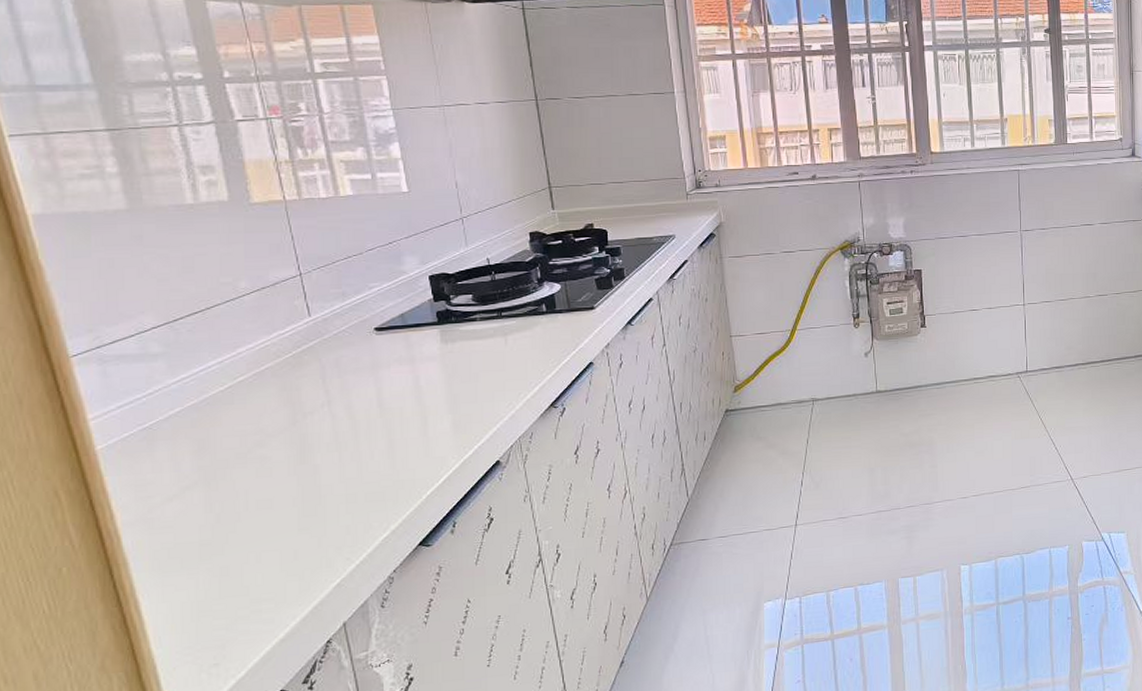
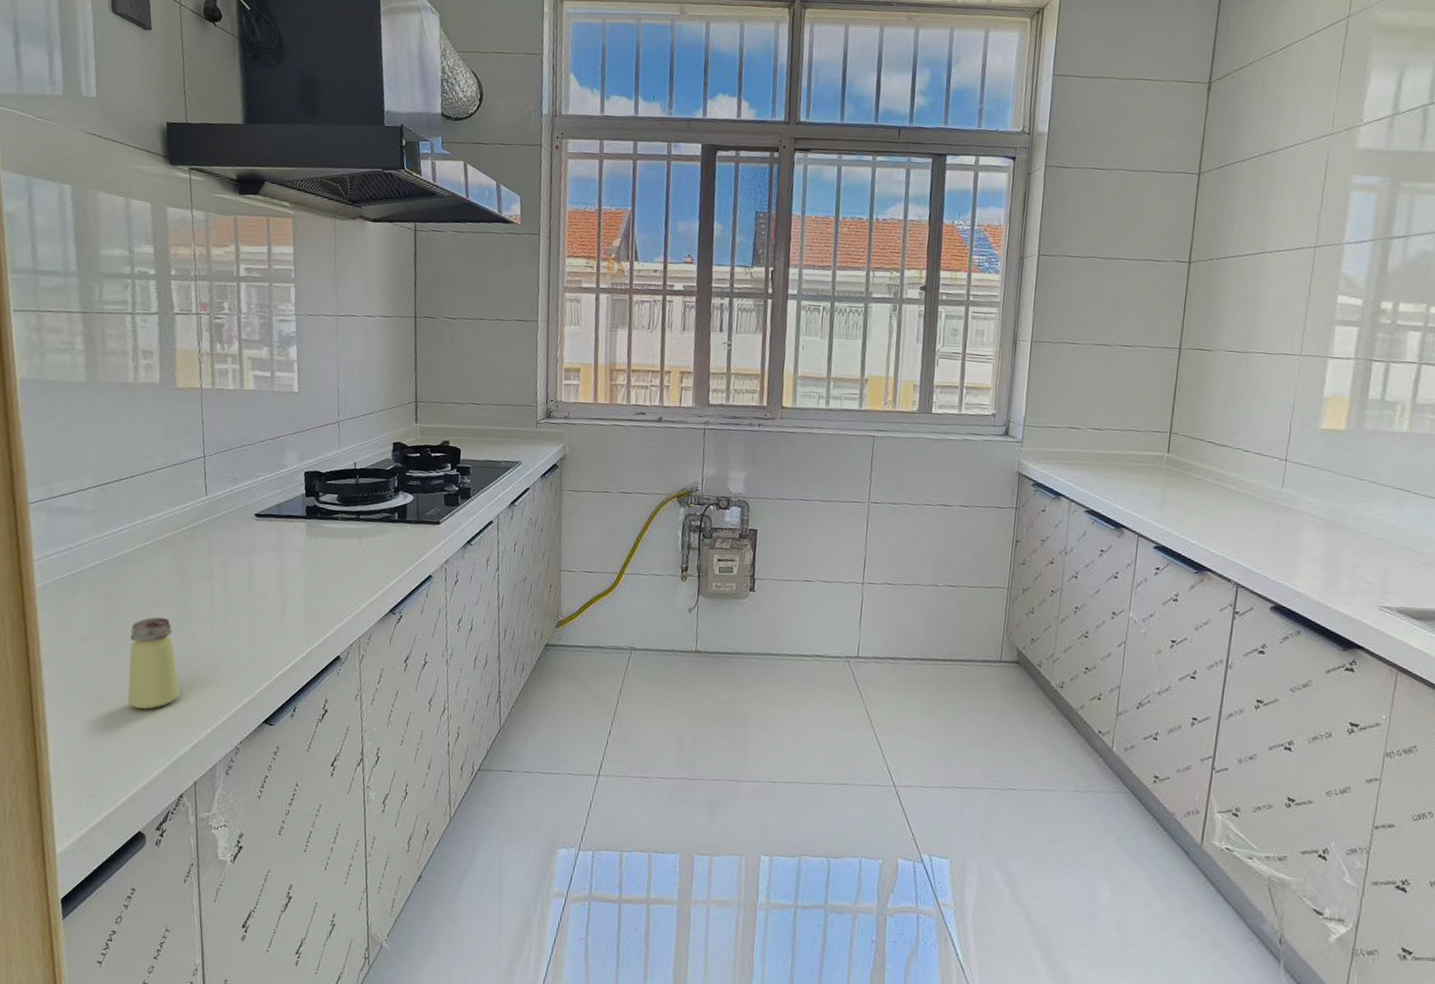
saltshaker: none [235,456,310,560] -> present [127,617,180,710]

